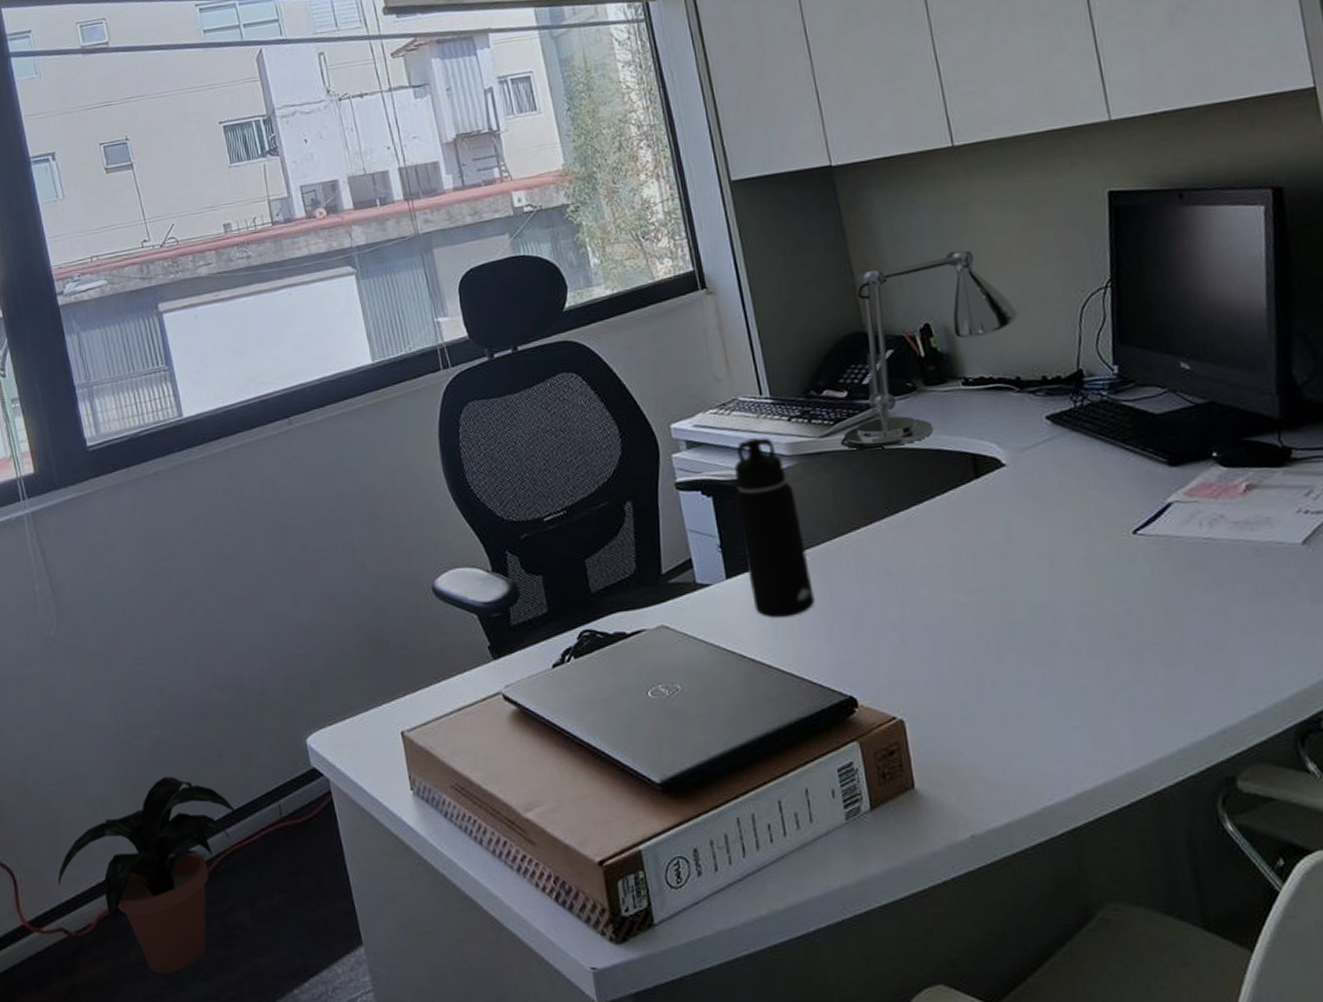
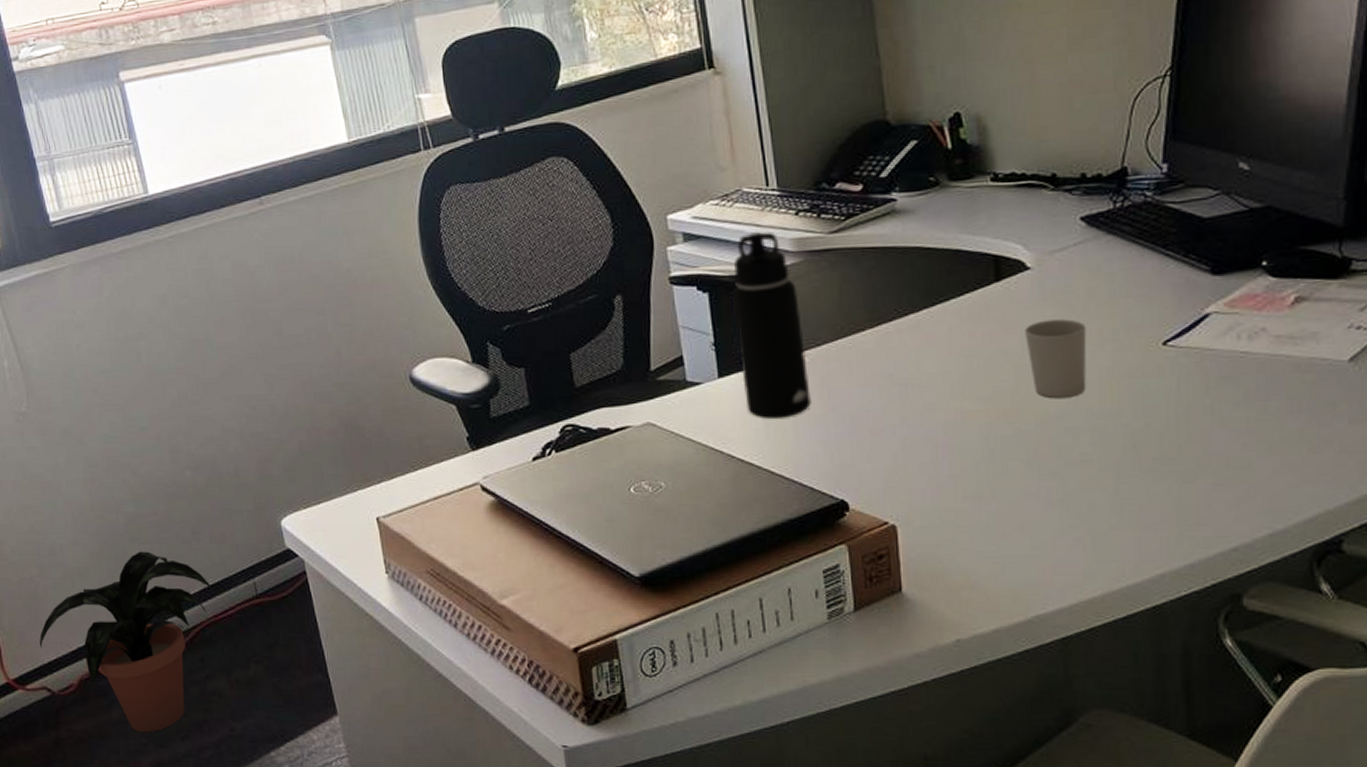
desk lamp: present [840,250,1019,450] -> none [850,31,1062,247]
mug: none [1006,512,1068,589] -> present [1025,319,1087,399]

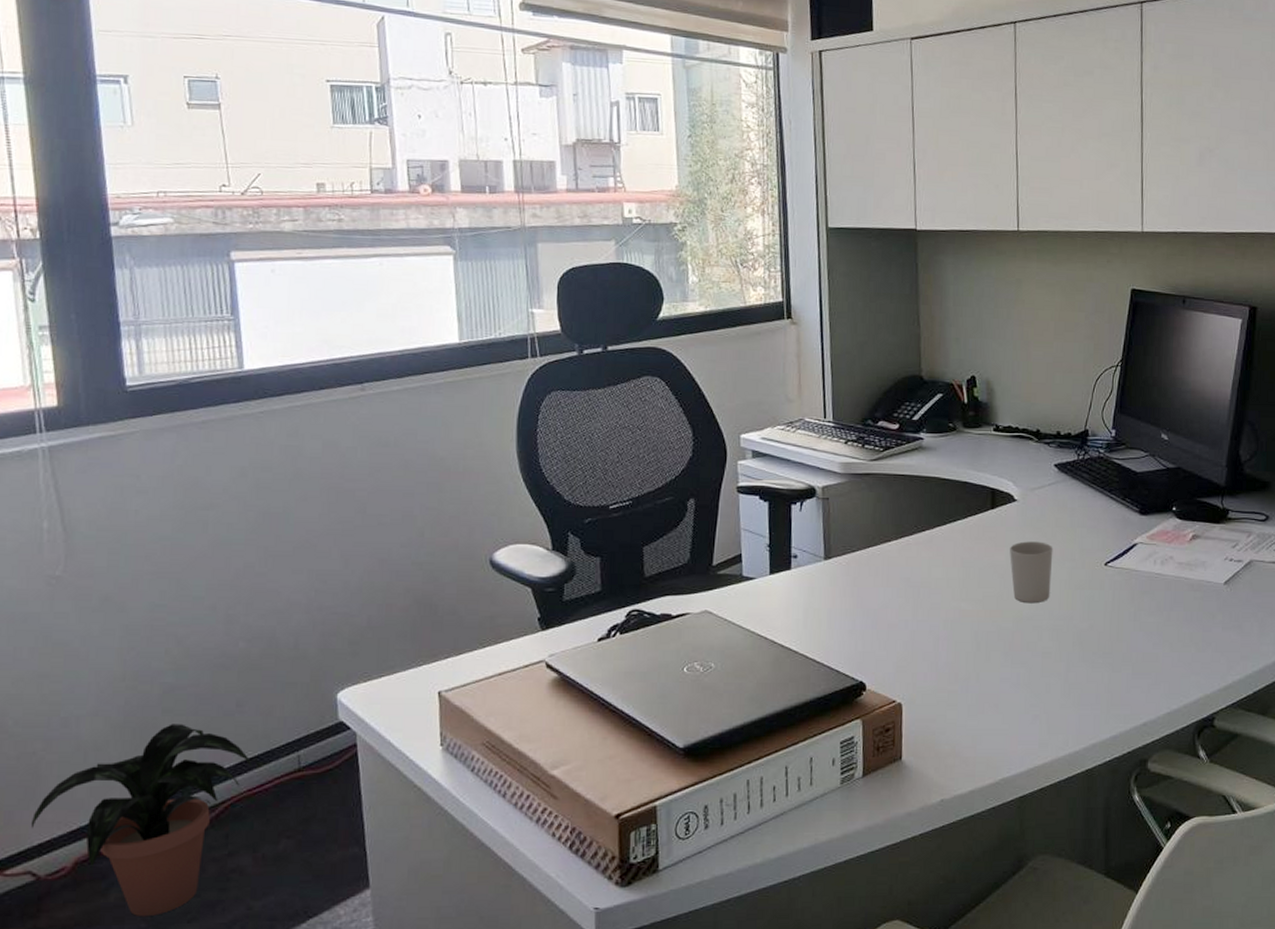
water bottle: present [732,231,811,418] -> none [787,455,844,611]

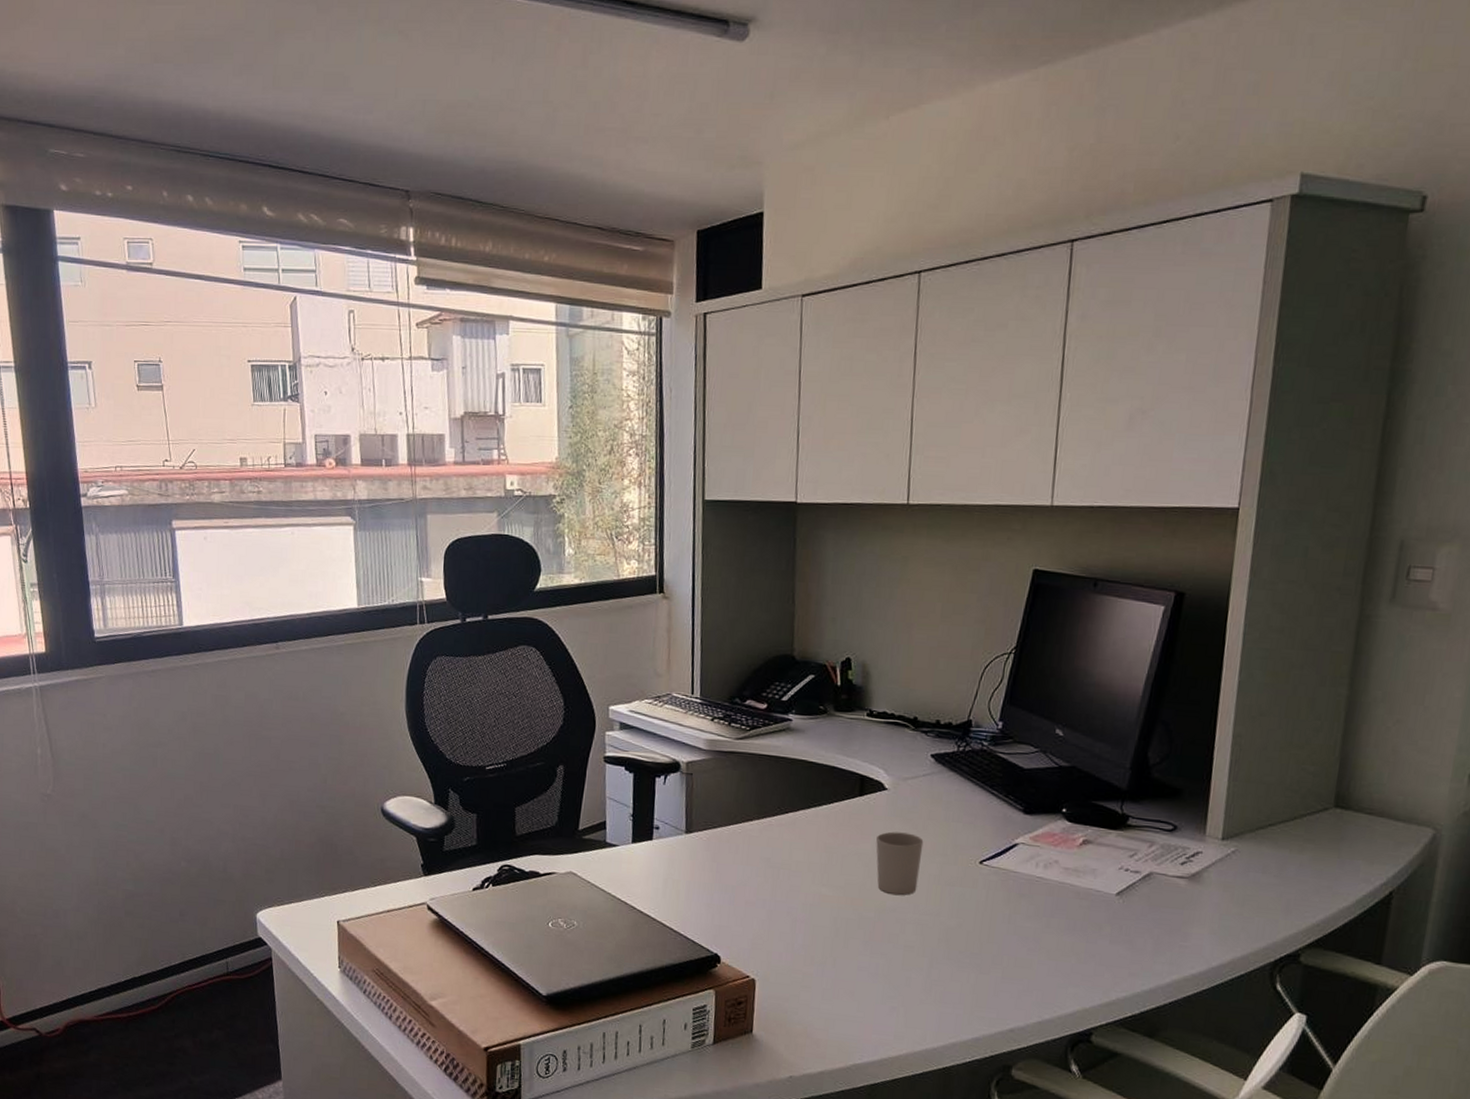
potted plant: present [30,724,251,916] -> none [34,924,191,1077]

